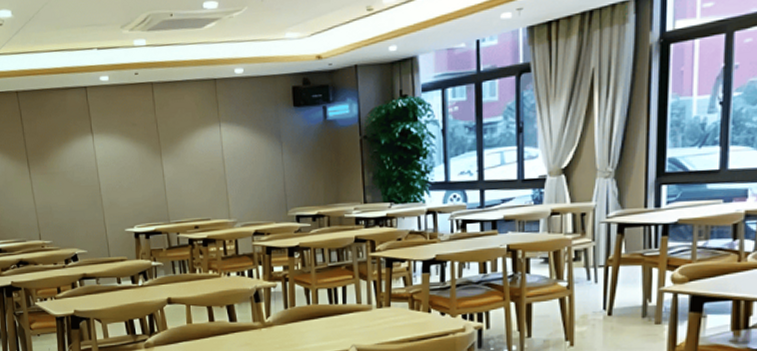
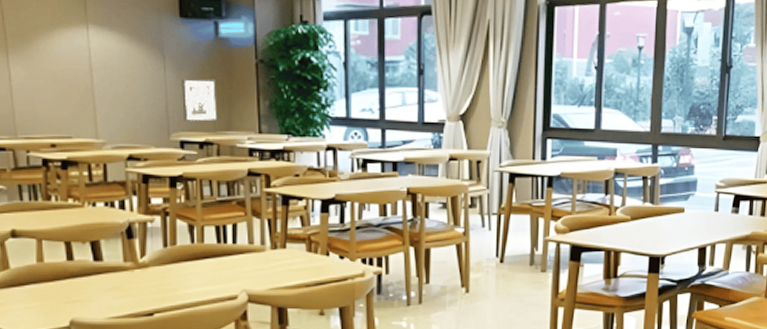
wall art: none [297,158,327,199] -> present [182,78,217,123]

